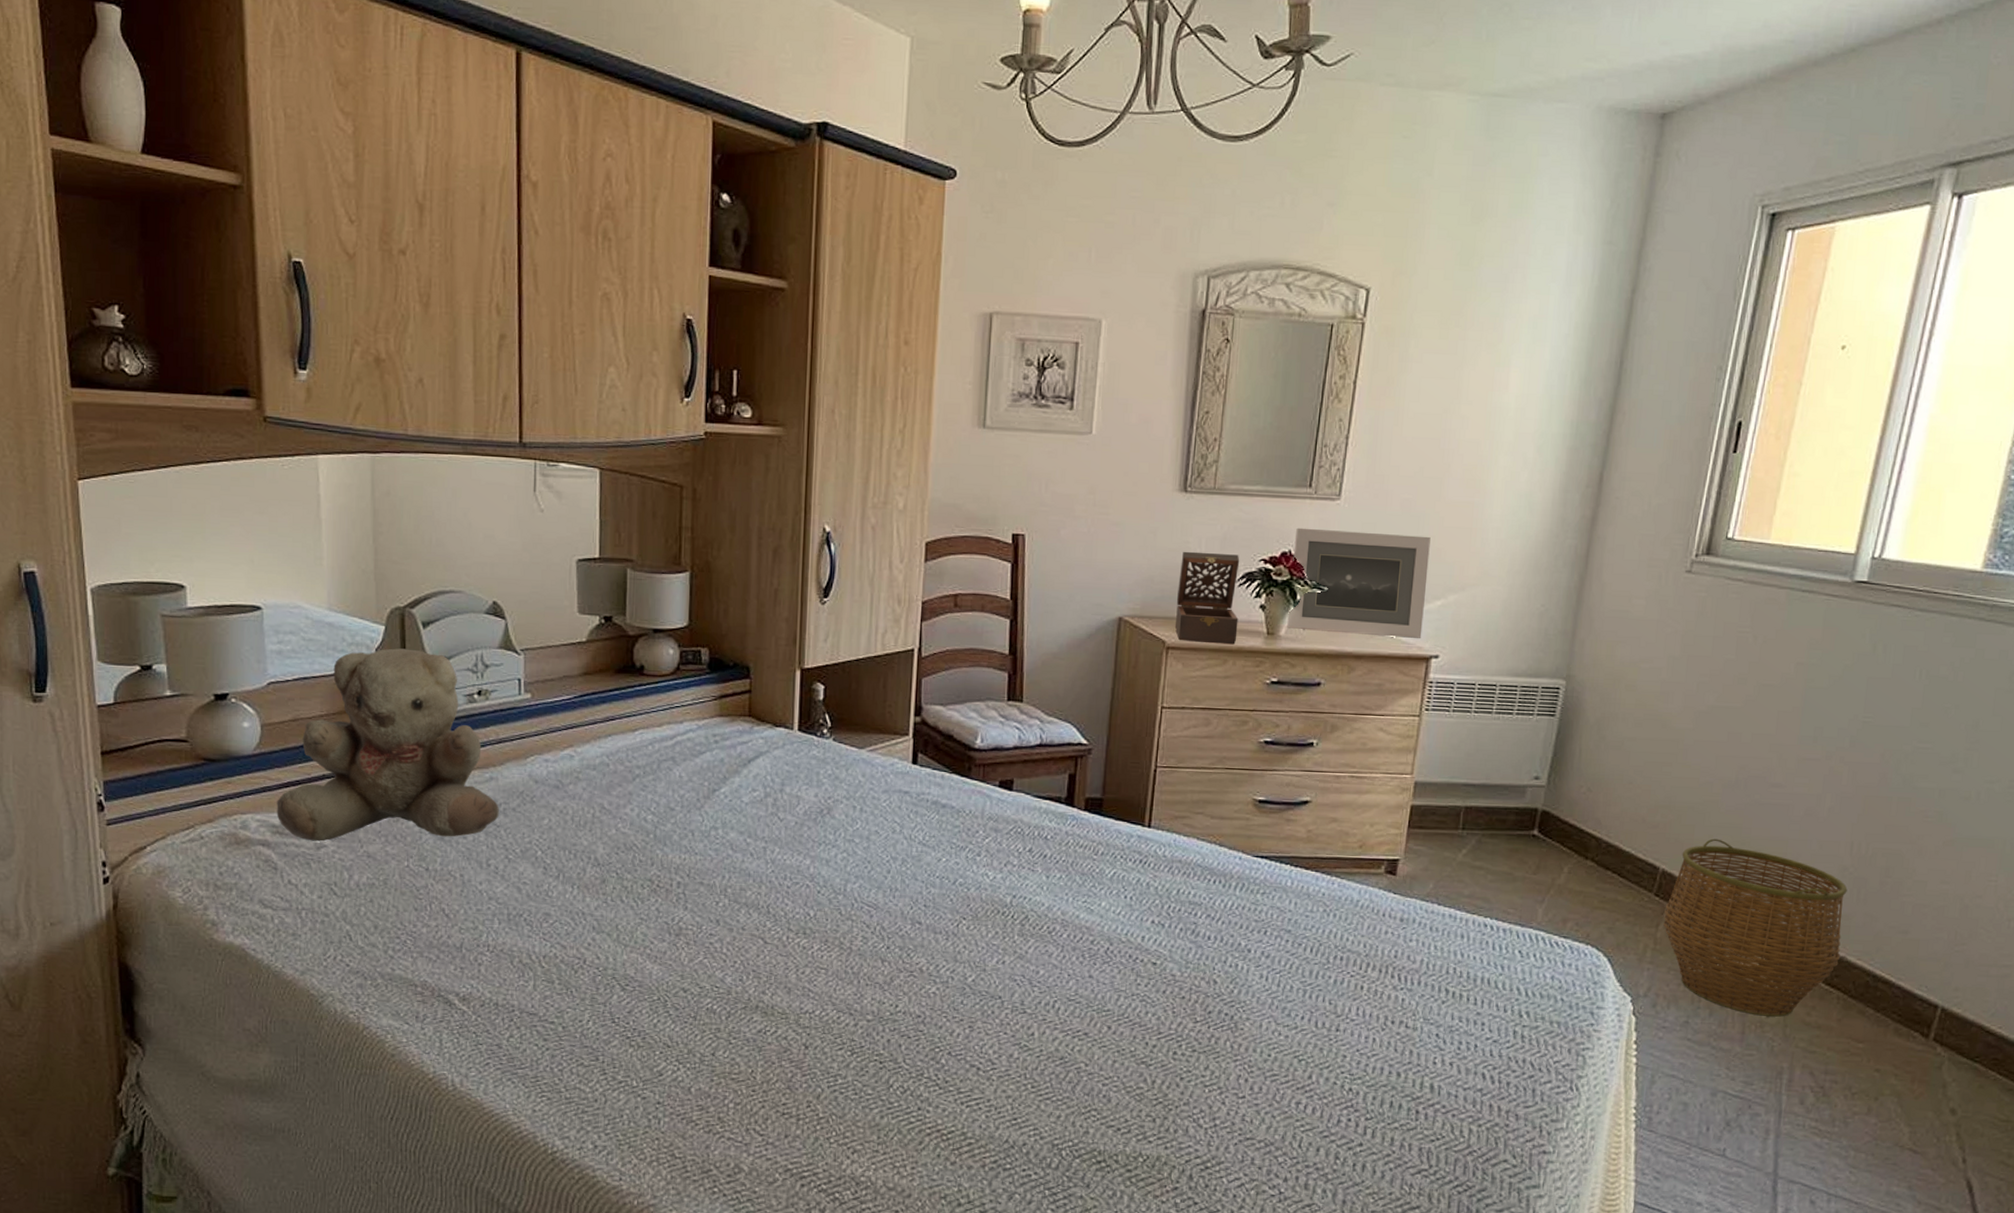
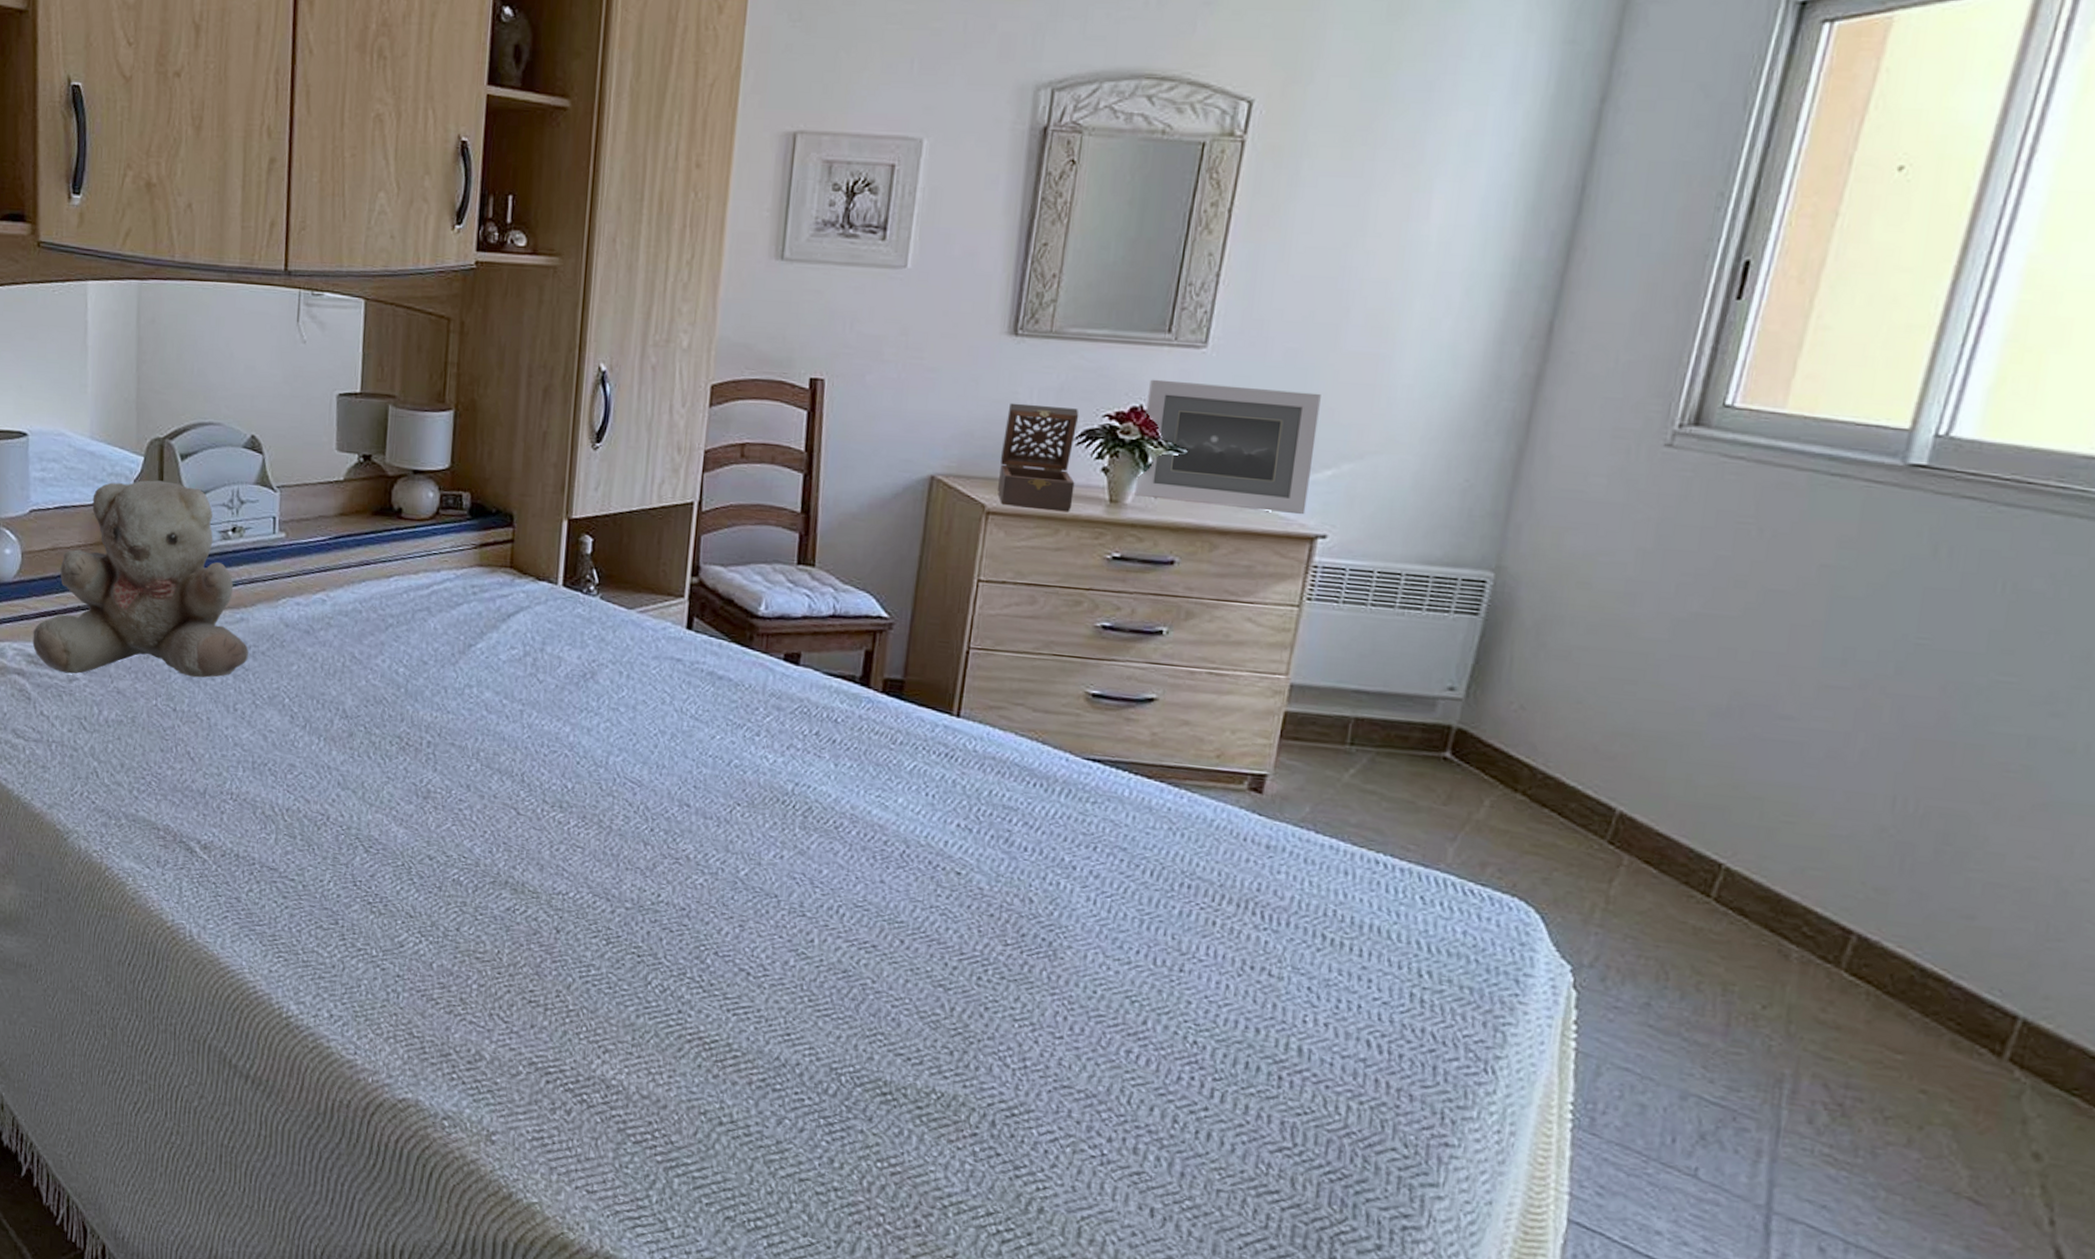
basket: present [1663,838,1848,1017] -> none [1619,778,1886,1010]

